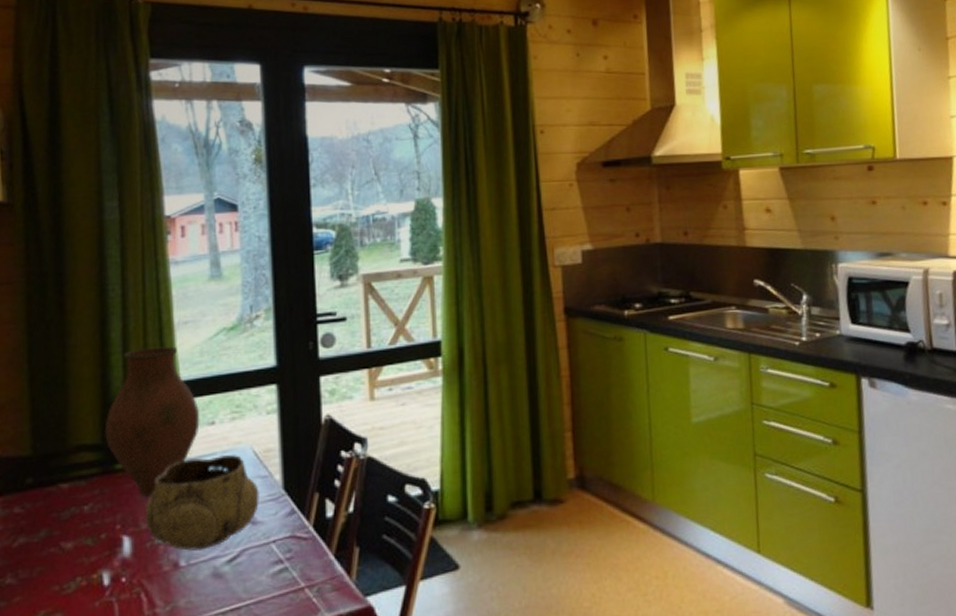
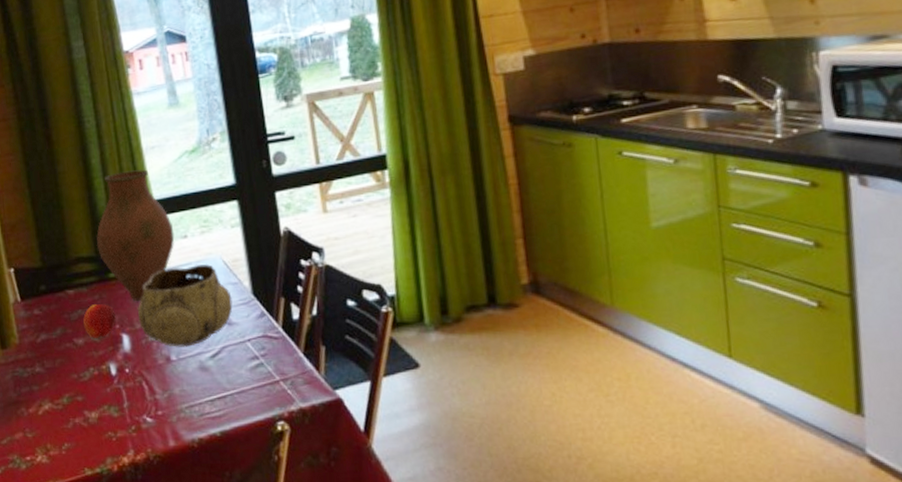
peach: none [76,499,119,542] -> present [83,303,117,338]

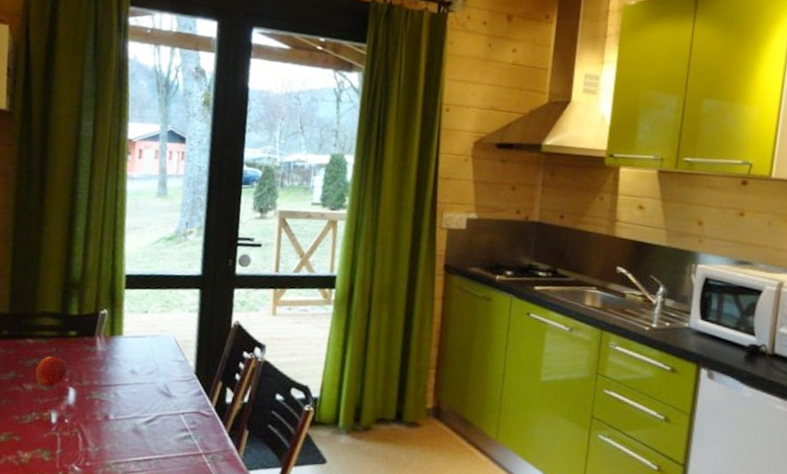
vase: present [96,169,175,302] -> none [64,243,138,362]
decorative bowl: present [137,263,233,347] -> none [87,337,176,410]

